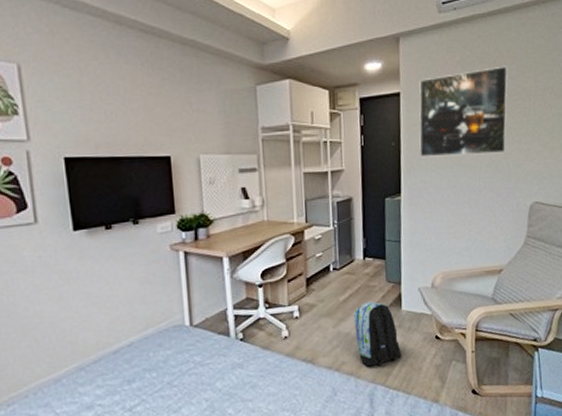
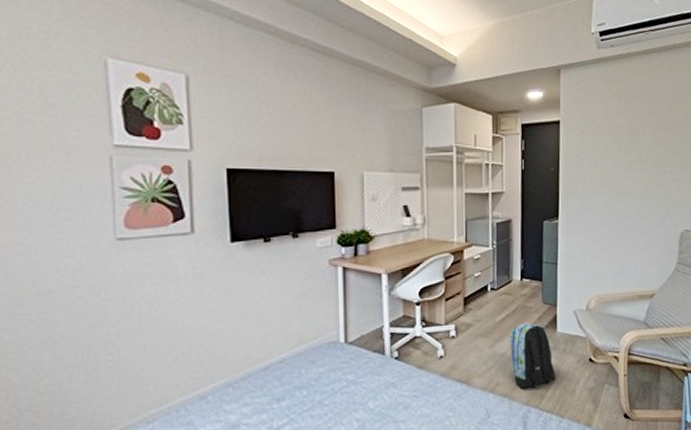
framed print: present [419,66,508,158] -> none [577,100,661,183]

